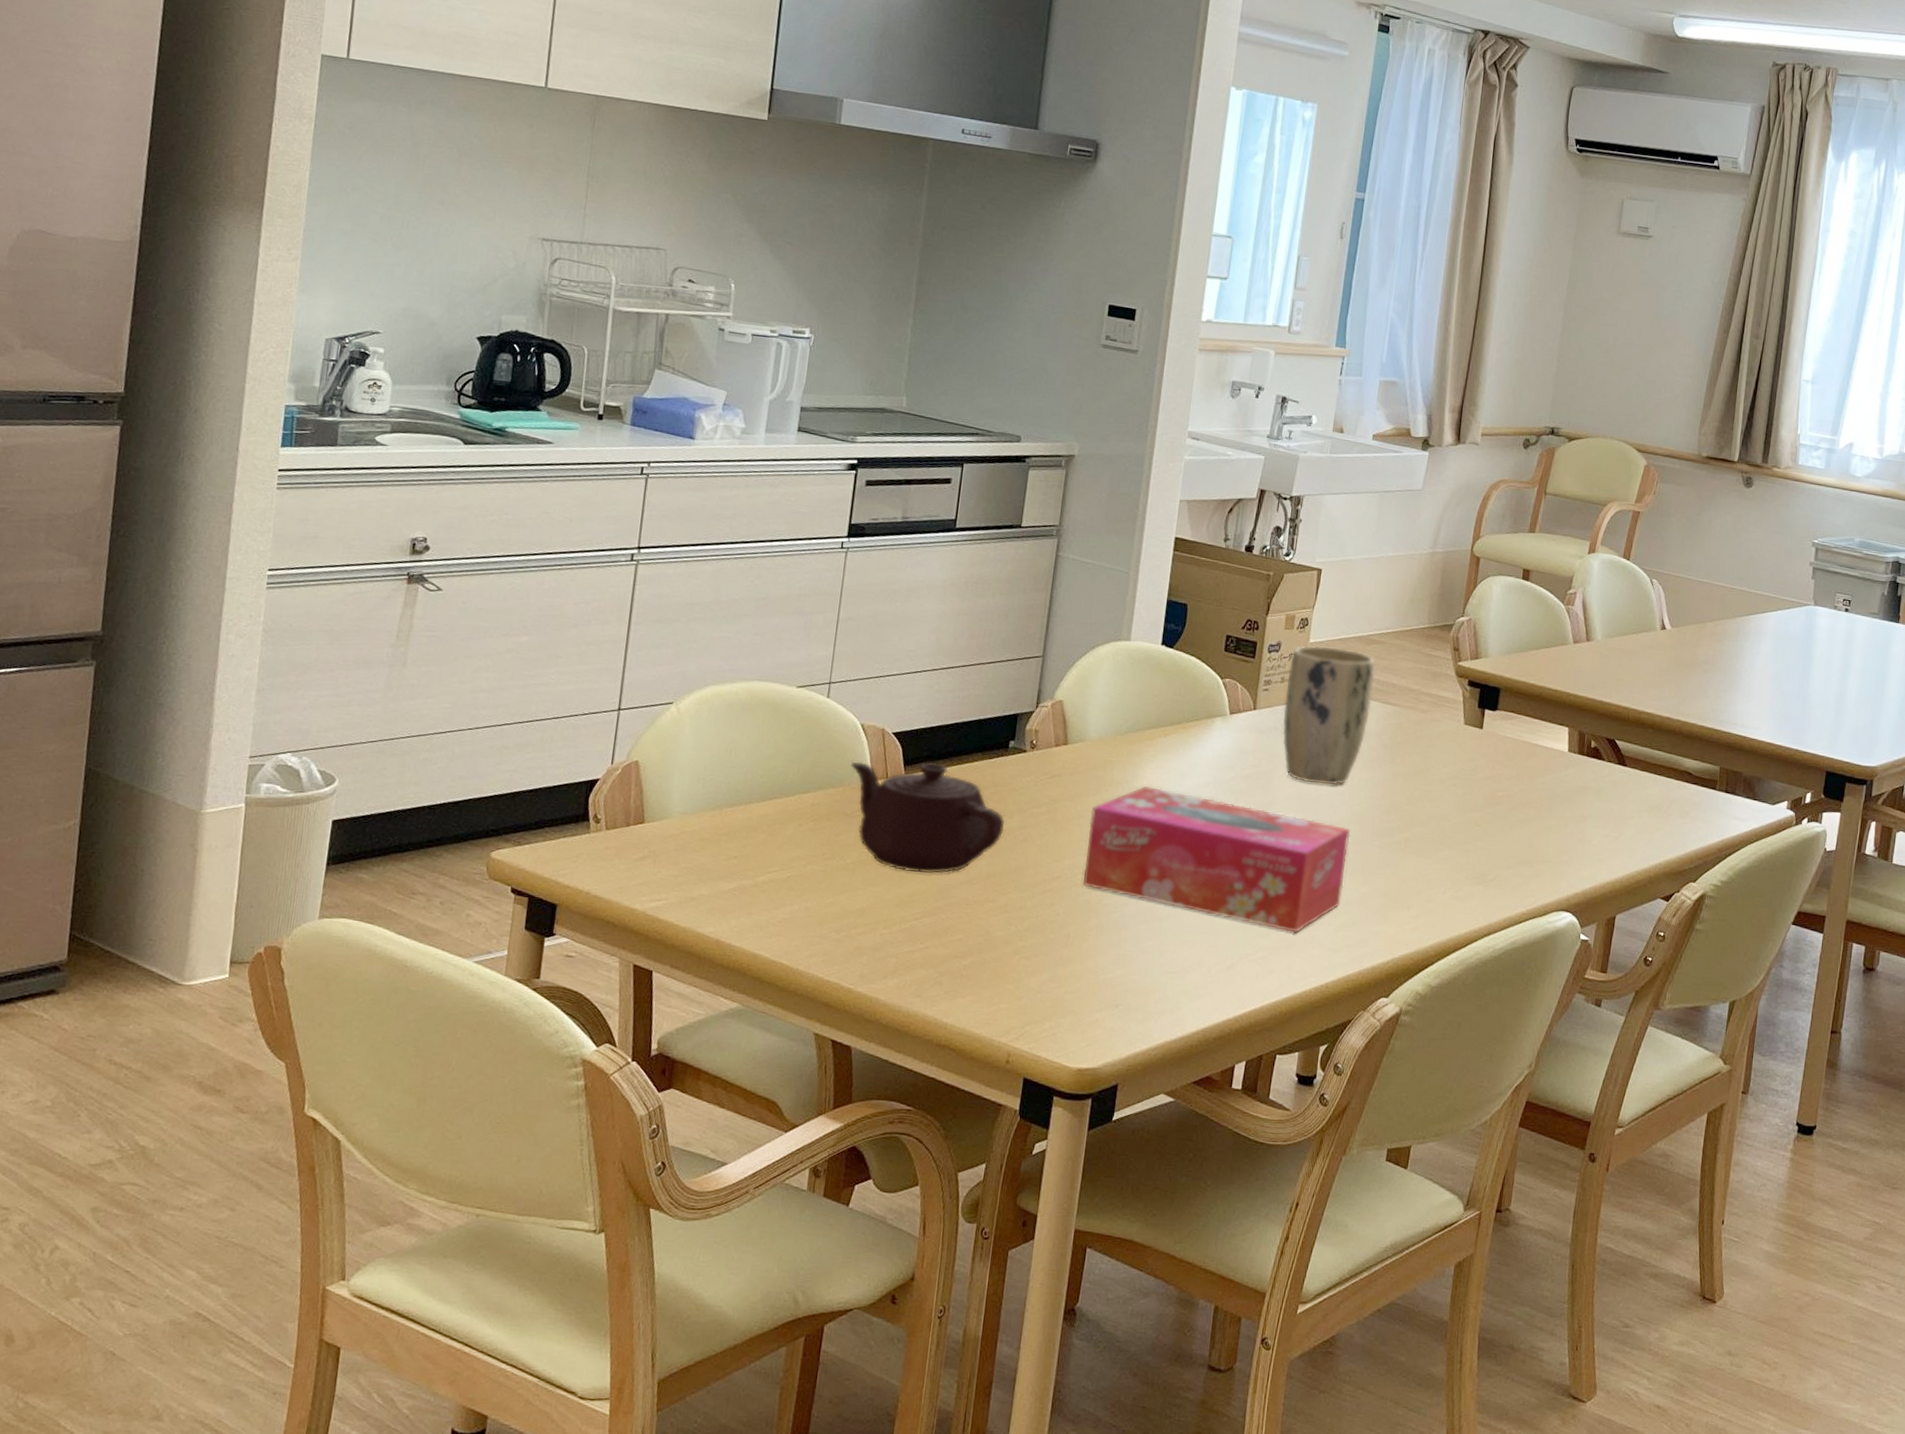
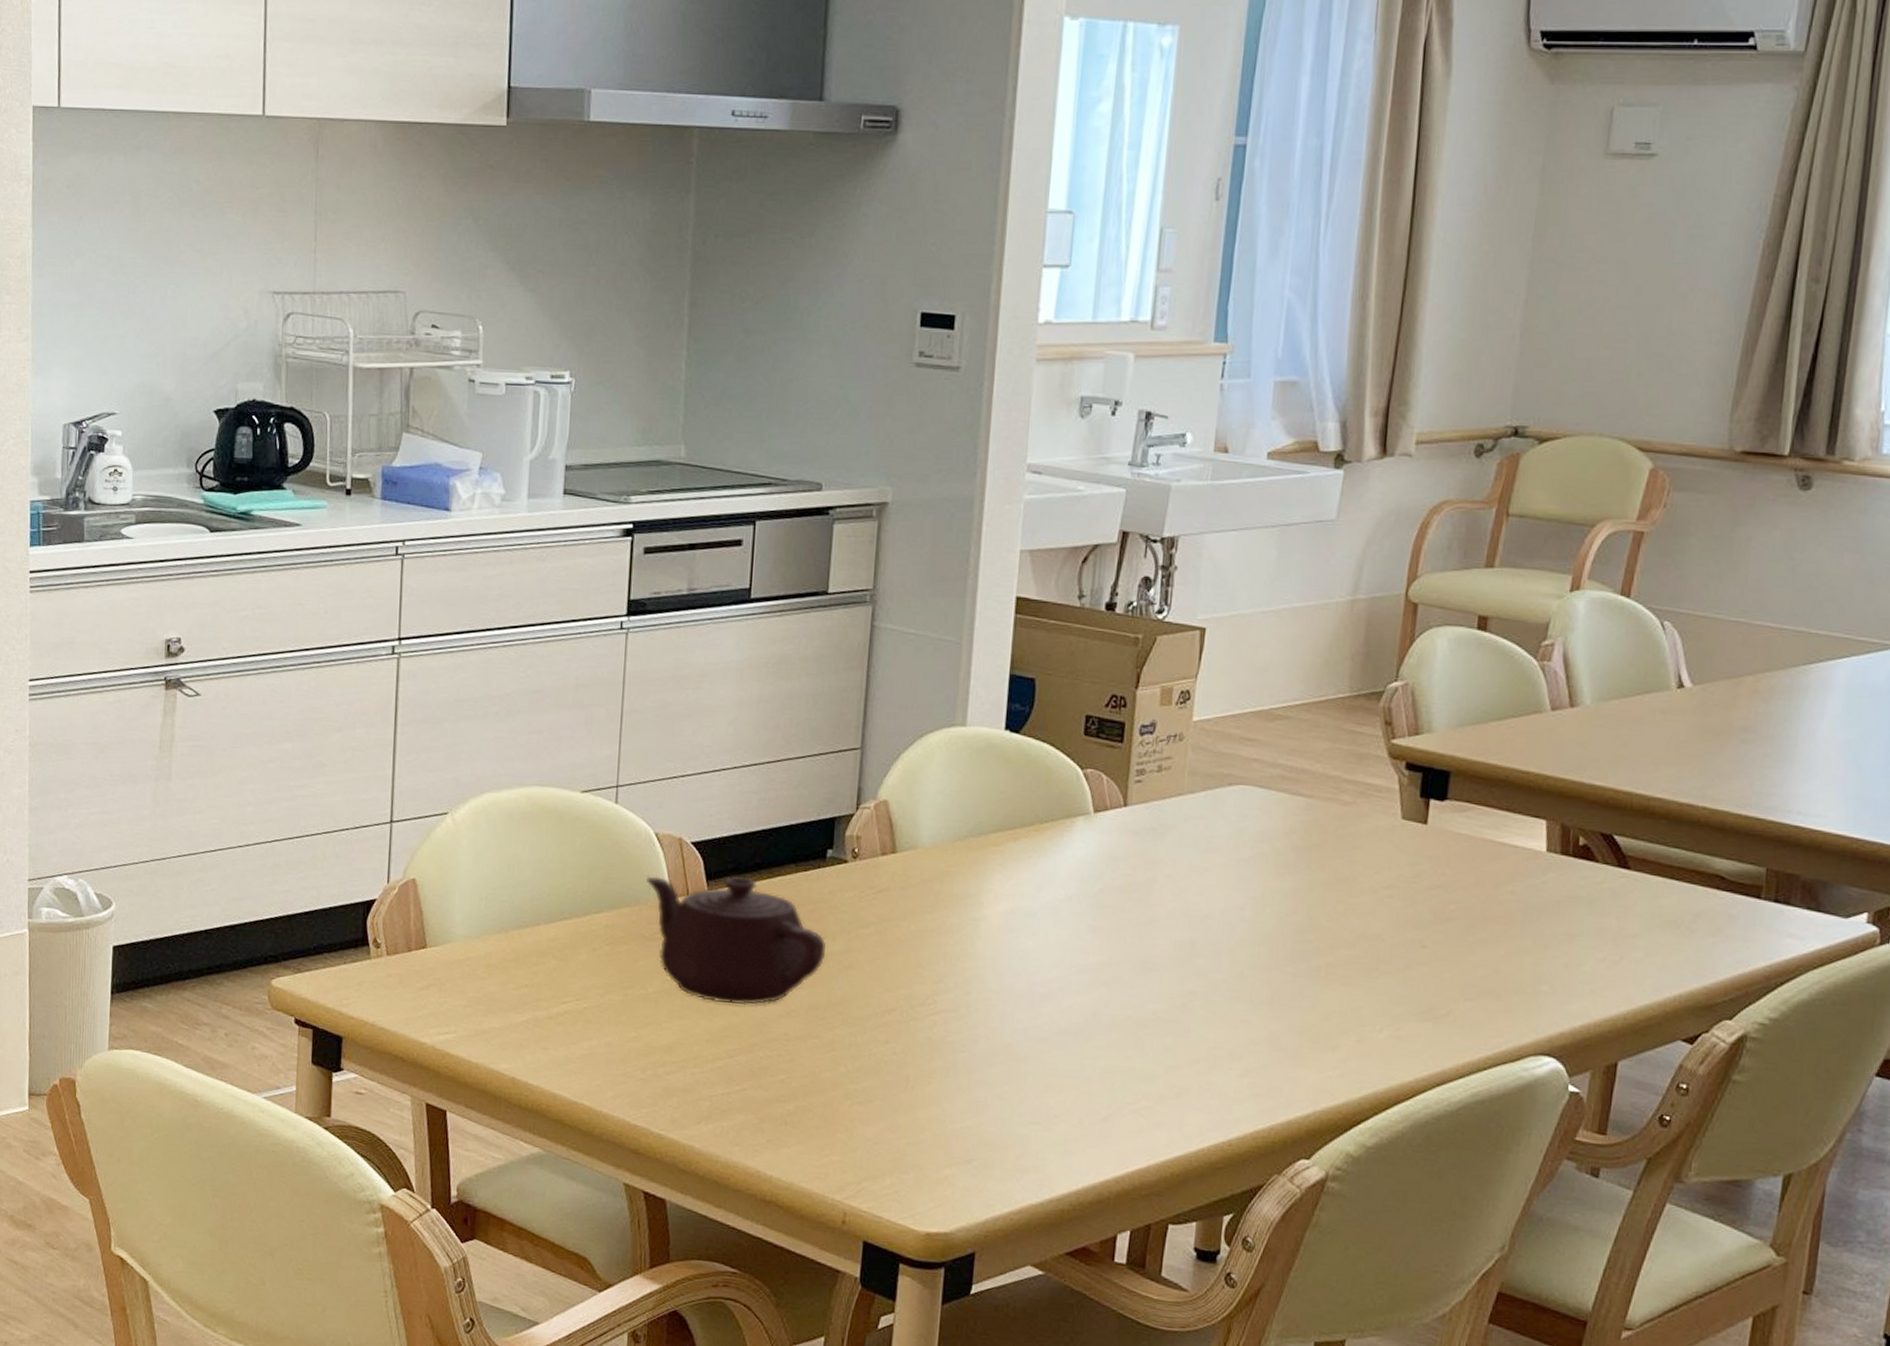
tissue box: present [1082,785,1350,934] -> none [922,900,1254,1080]
plant pot: present [1282,645,1376,786] -> none [1161,724,1281,898]

